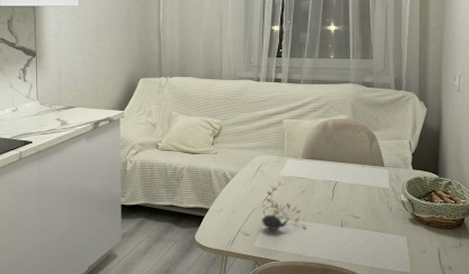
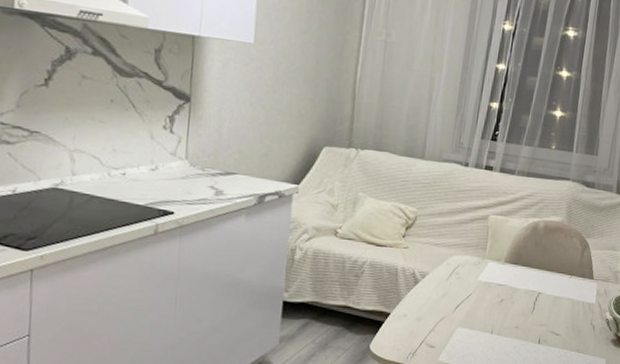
teapot: present [261,182,311,231] -> none [449,288,505,344]

